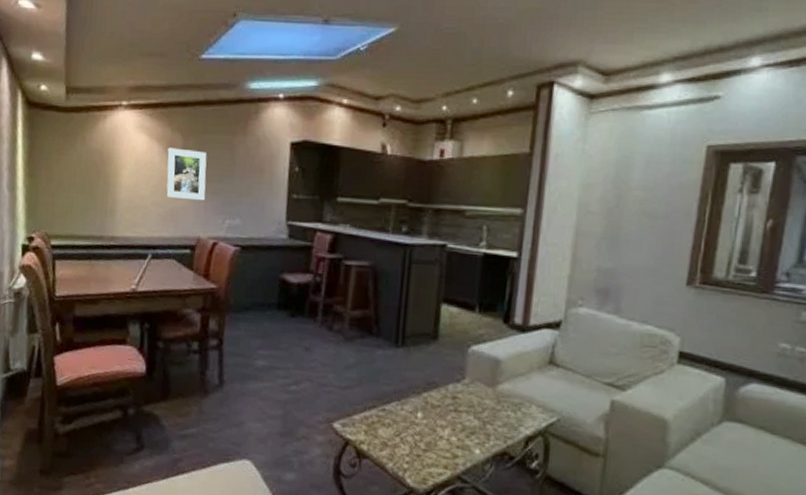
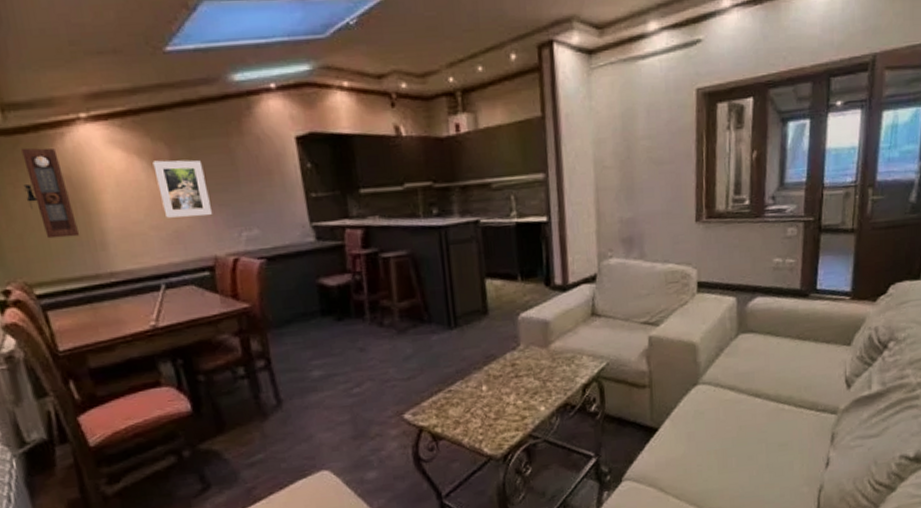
pendulum clock: none [65,123,98,202] -> present [21,147,80,239]

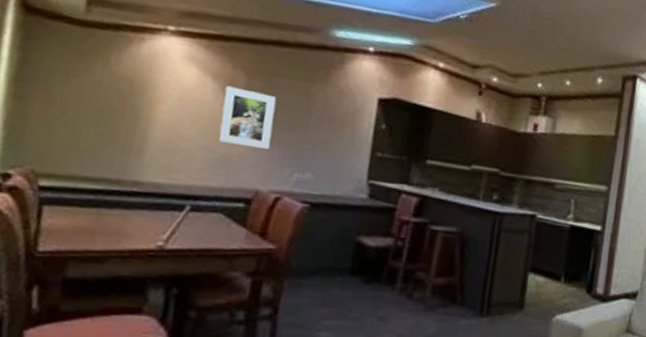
pendulum clock: present [21,147,80,239] -> none [74,41,129,138]

